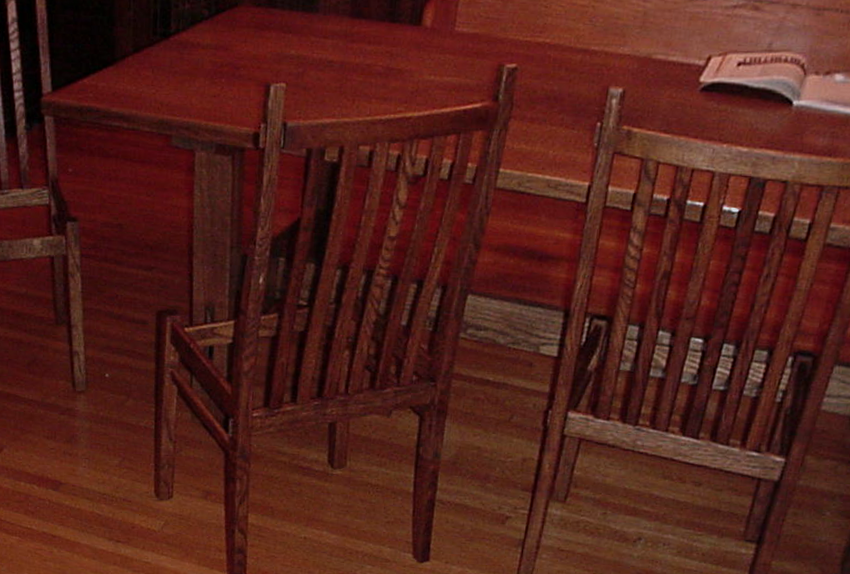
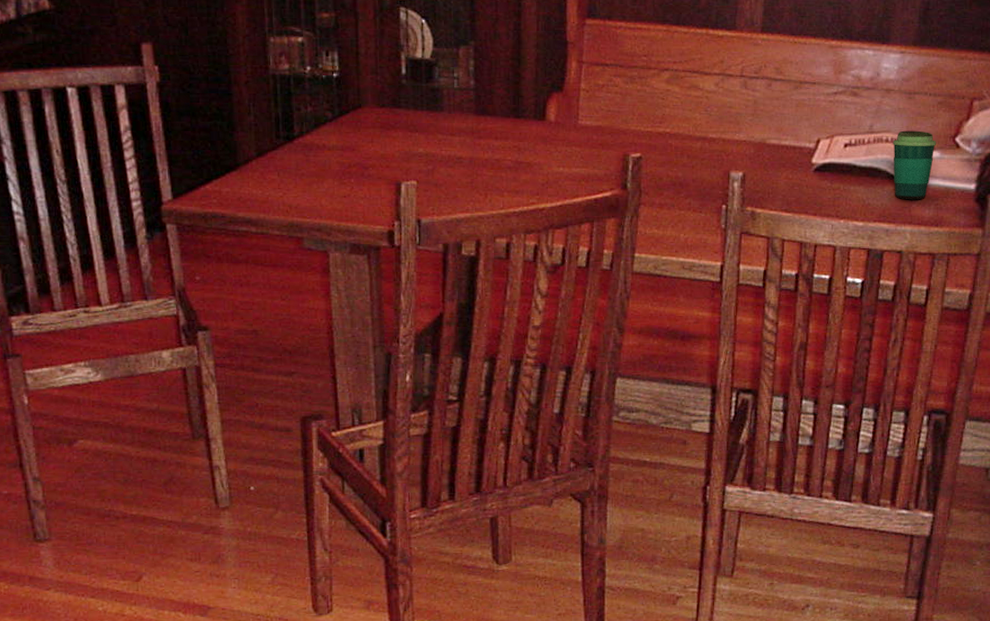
cup: none [787,50,843,127] -> present [893,130,937,200]

